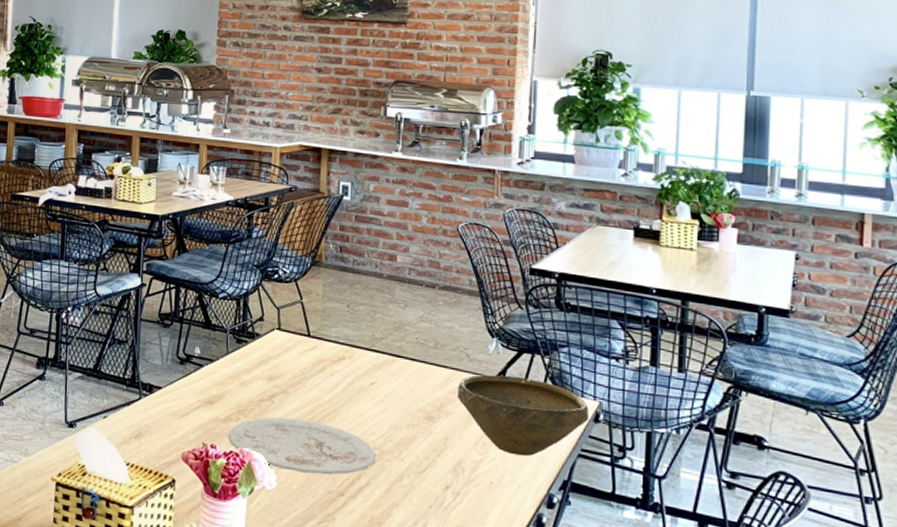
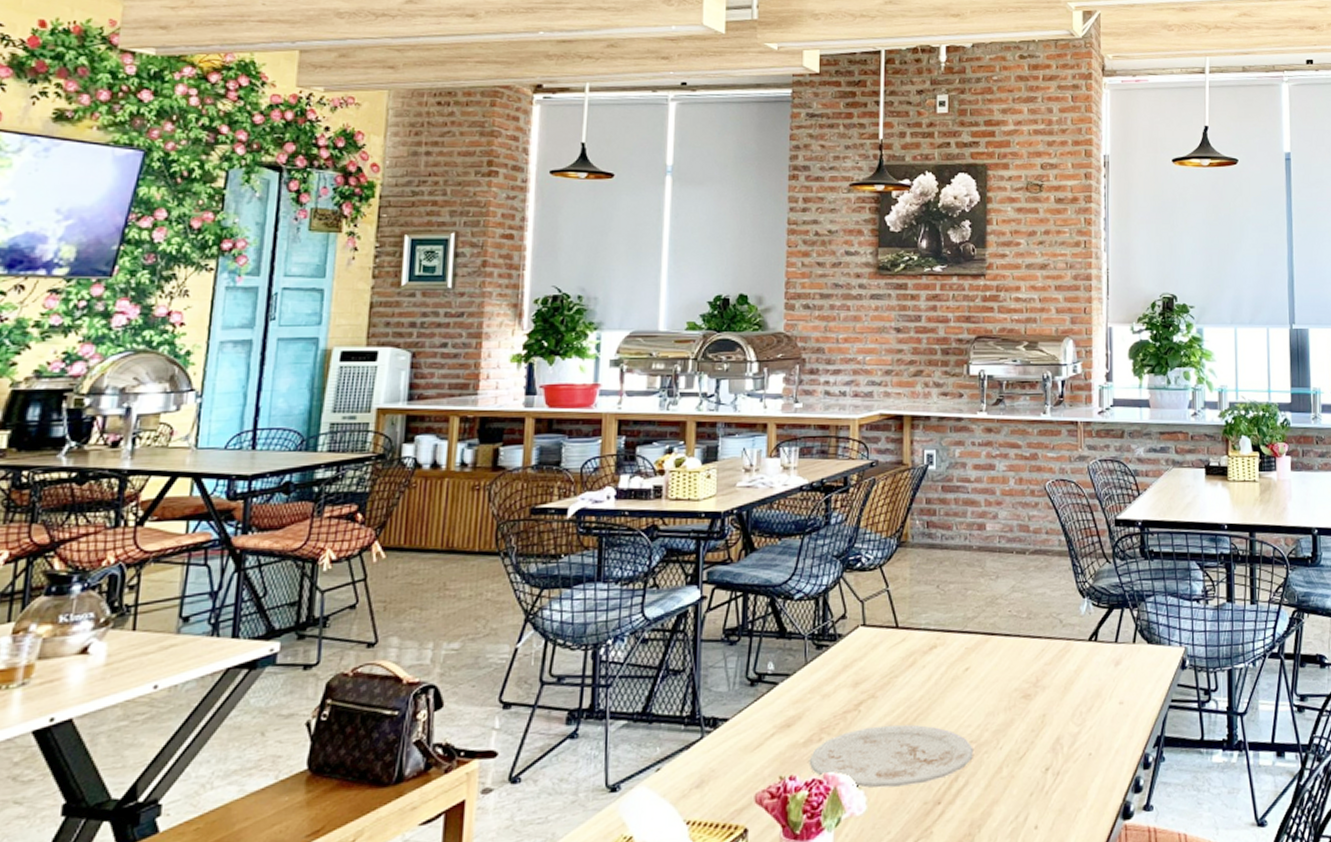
bowl: present [456,375,589,457] -> none [1052,634,1176,720]

